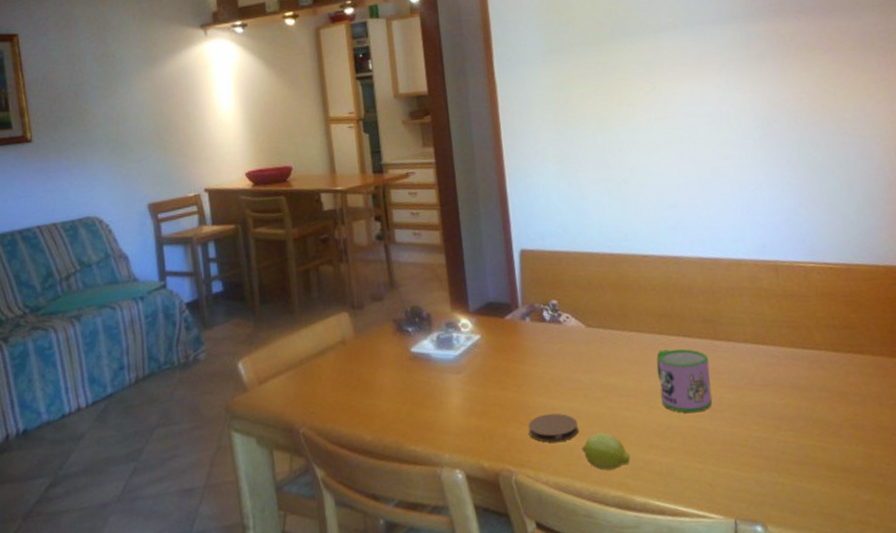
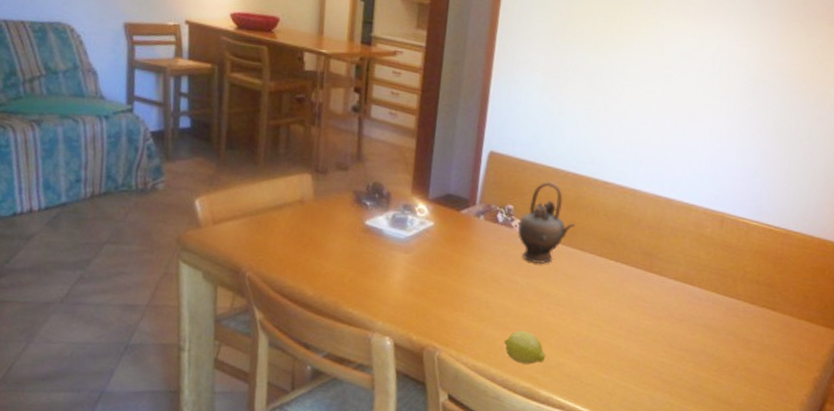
coaster: present [528,413,578,443] -> none [460,305,507,332]
teapot: none [566,267,625,357] -> present [518,181,575,265]
mug: present [656,349,712,414] -> none [586,270,638,332]

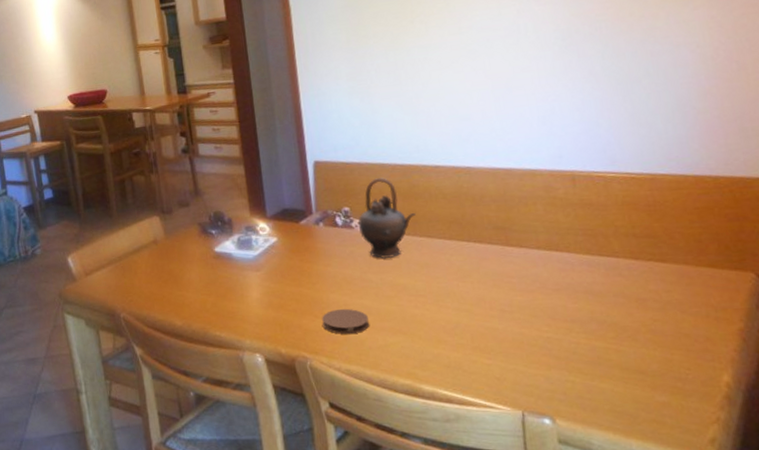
coaster: none [460,305,507,332] -> present [322,308,369,334]
fruit: present [504,330,546,365] -> none [372,327,419,361]

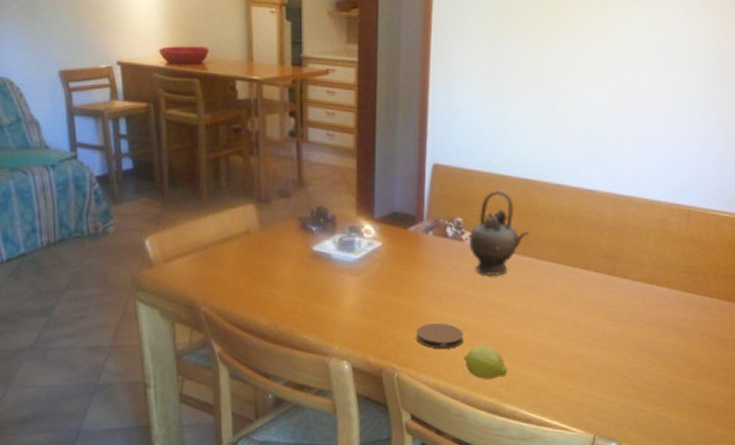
fruit: none [372,327,419,361] -> present [463,346,508,379]

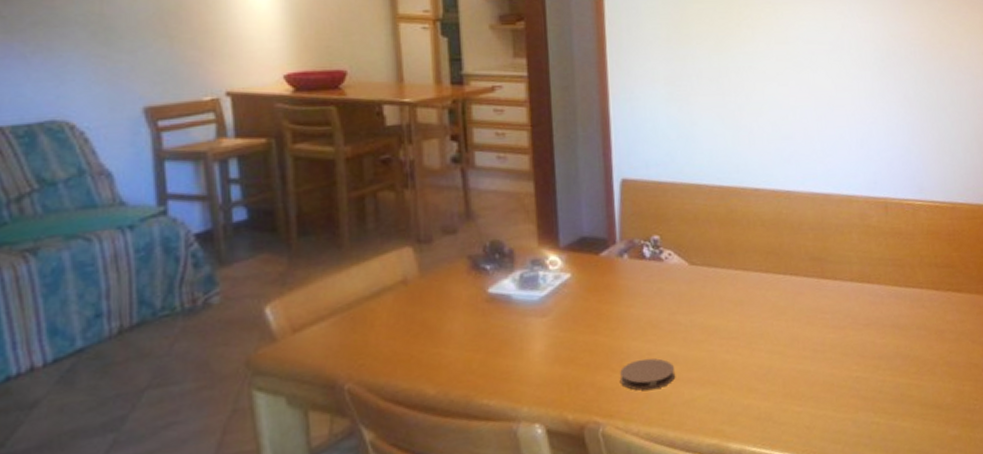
fruit: present [463,346,508,379] -> none [677,377,729,418]
teapot: present [469,189,529,277] -> none [669,200,732,297]

